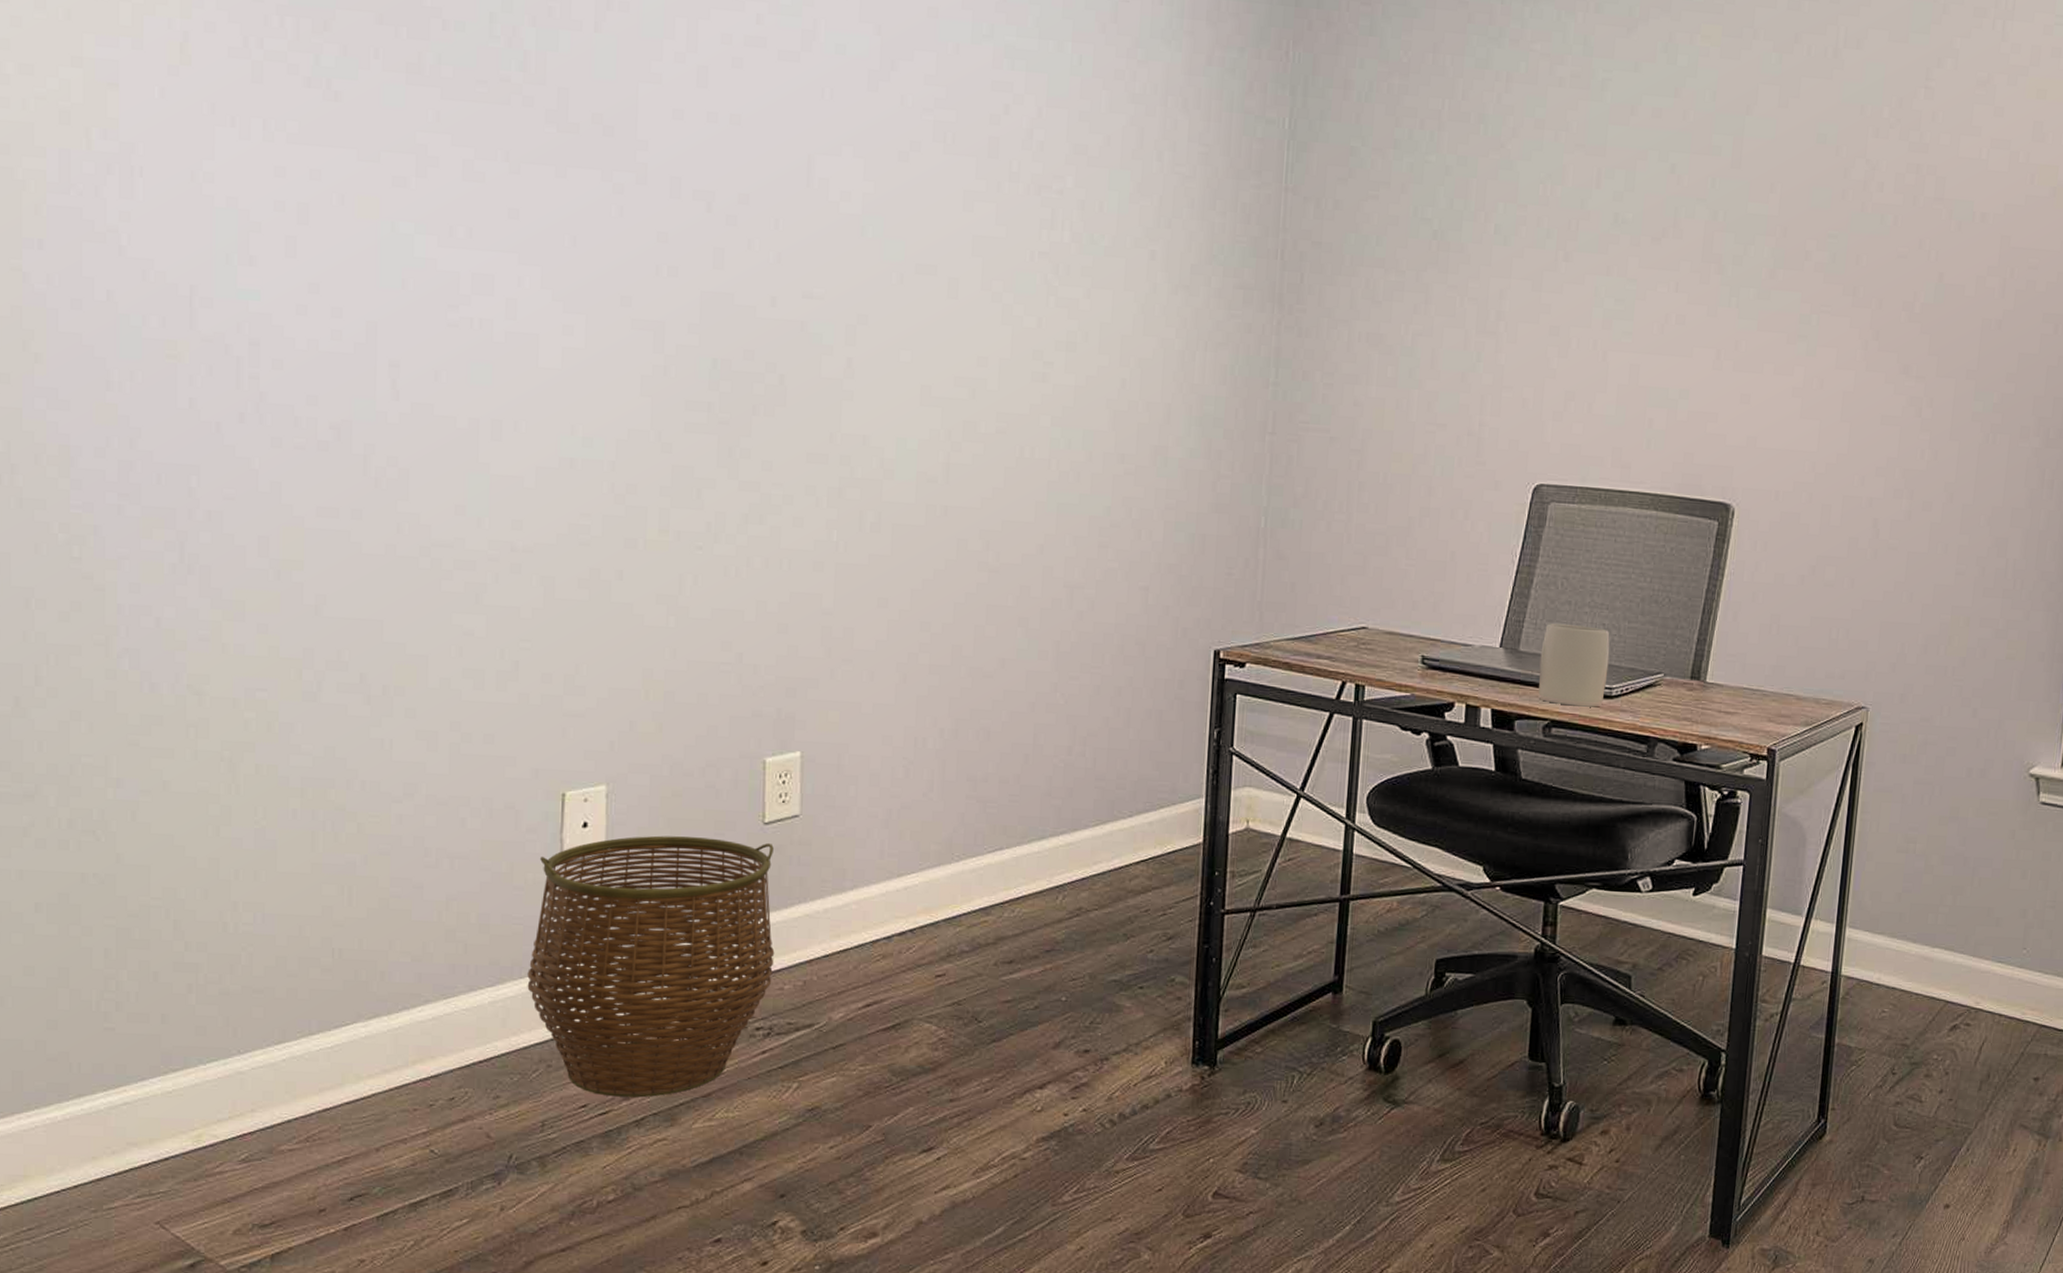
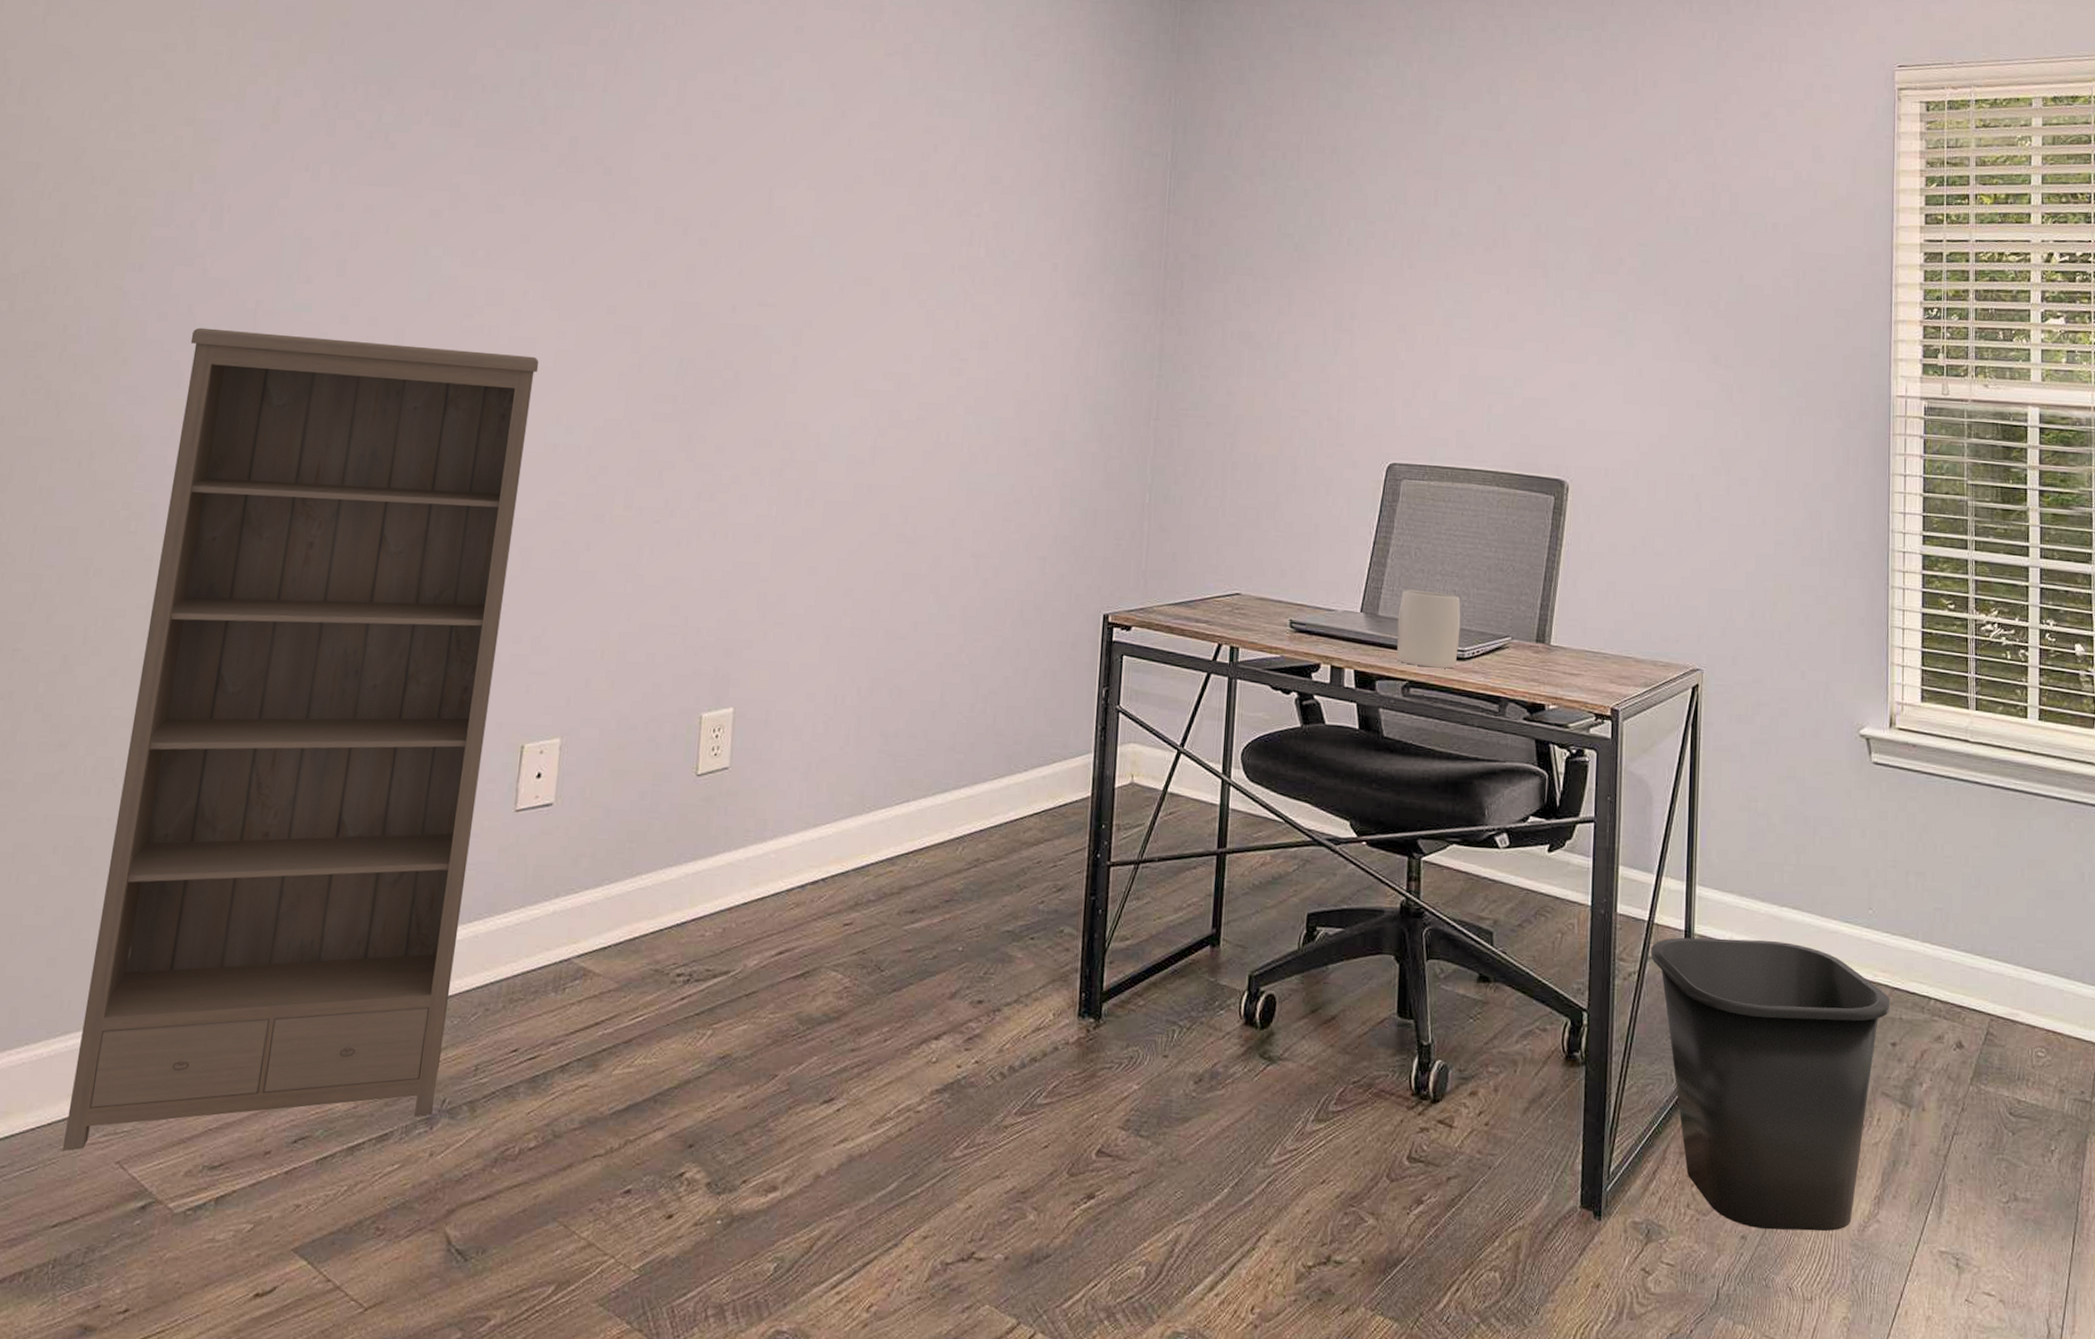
bookshelf: none [93,318,544,1212] -> present [62,327,539,1151]
basket: present [527,835,775,1098] -> none [474,786,704,1043]
waste bin: none [1794,978,2037,1254] -> present [1650,937,1891,1232]

